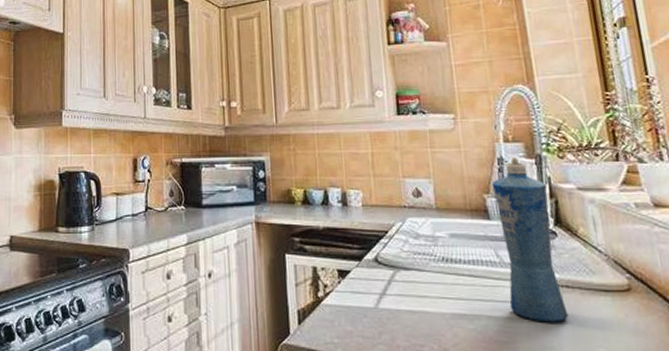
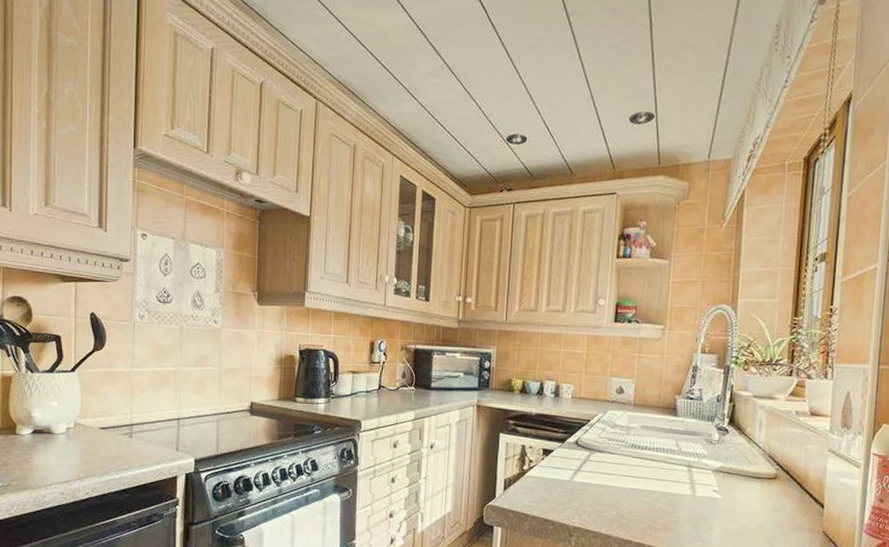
squeeze bottle: present [491,156,569,323] -> none [679,366,729,500]

